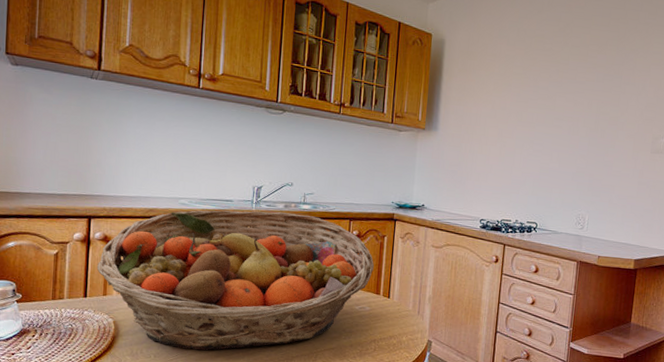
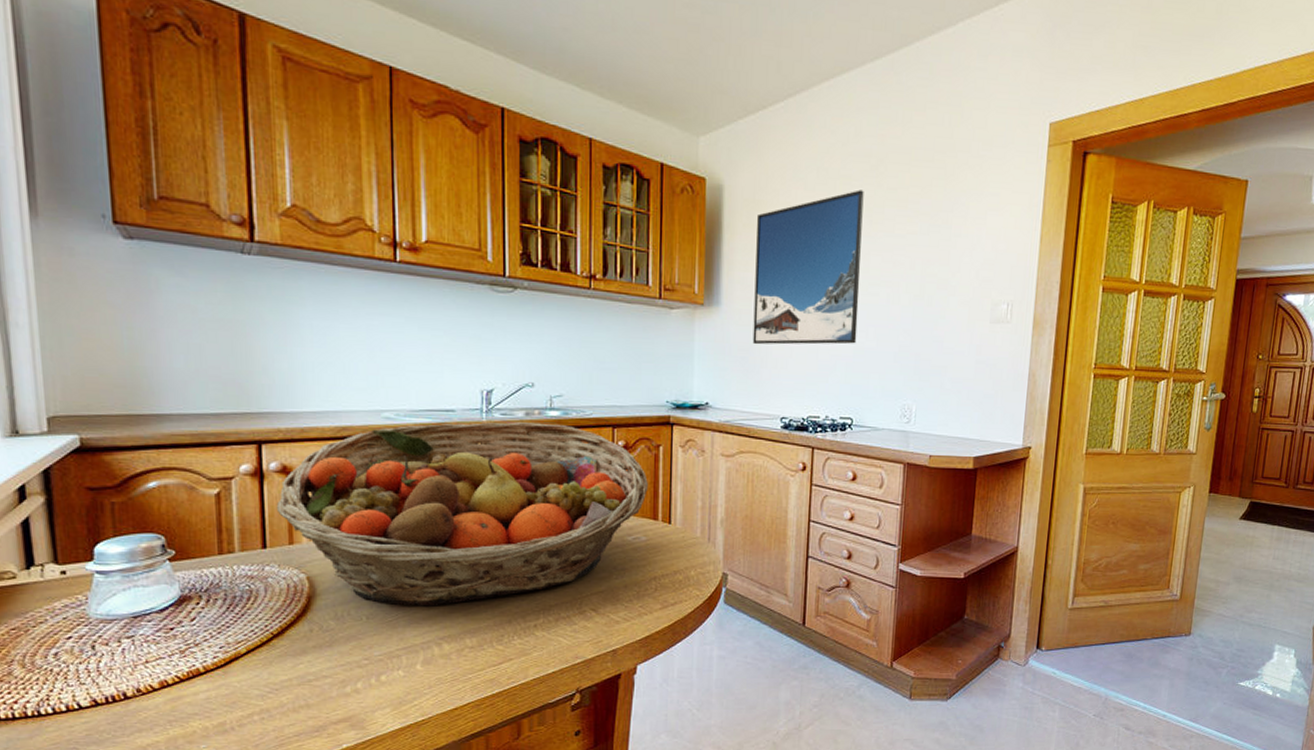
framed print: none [461,46,554,165] -> present [752,190,864,345]

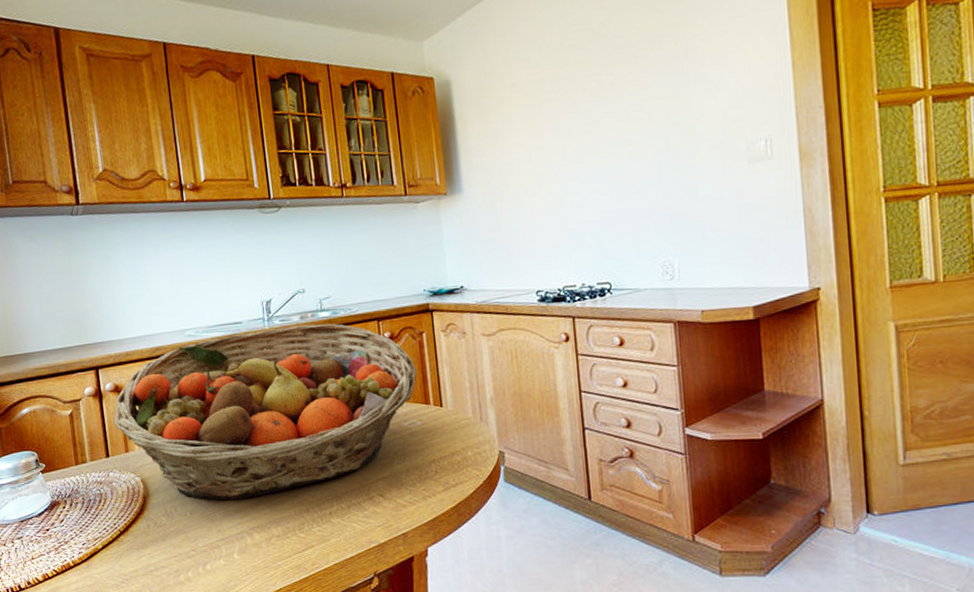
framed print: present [752,190,864,345] -> none [485,56,603,224]

